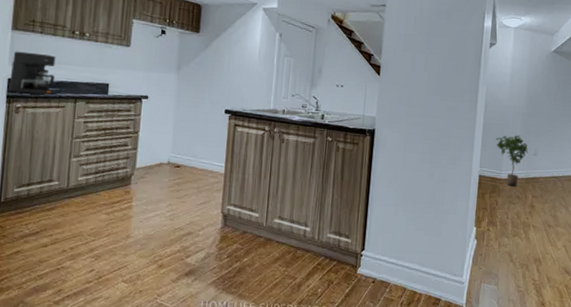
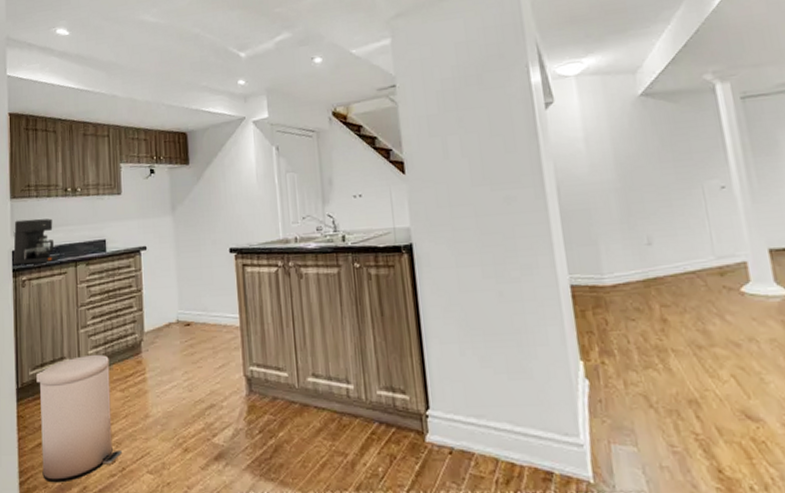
pedal bin: none [18,180,100,285] -> present [36,354,122,483]
potted plant: present [496,135,528,186] -> none [584,220,637,295]

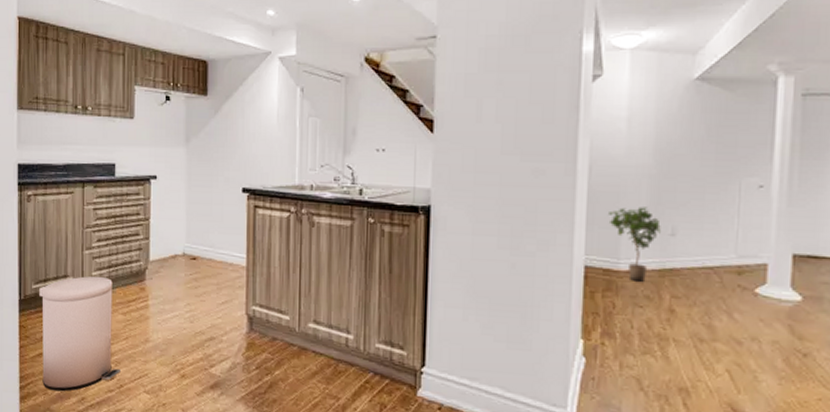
coffee maker: present [12,218,59,266] -> none [18,133,66,181]
potted plant: none [584,220,637,295] -> present [609,207,661,282]

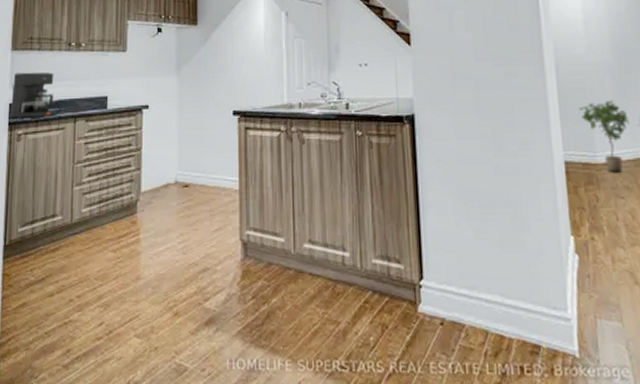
coffee maker: none [18,133,66,181] -> present [9,72,58,119]
pedal bin: present [39,276,121,392] -> none [25,212,110,345]

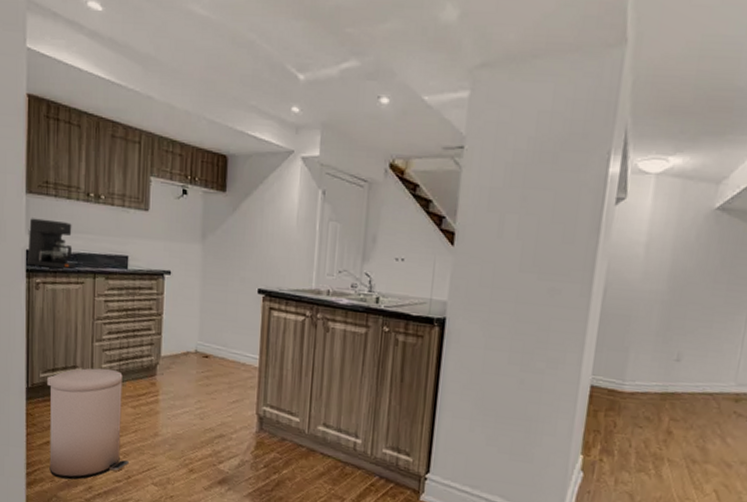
pedal bin: none [25,212,110,345] -> present [47,368,129,480]
potted plant: present [579,100,629,173] -> none [618,331,667,404]

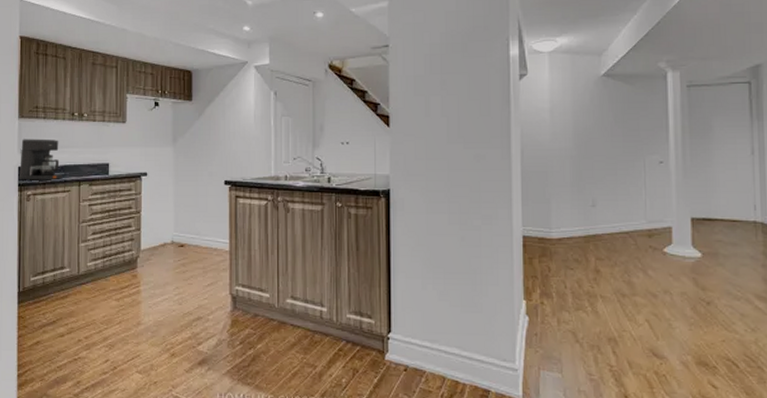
pedal bin: present [47,368,129,480] -> none [37,266,114,377]

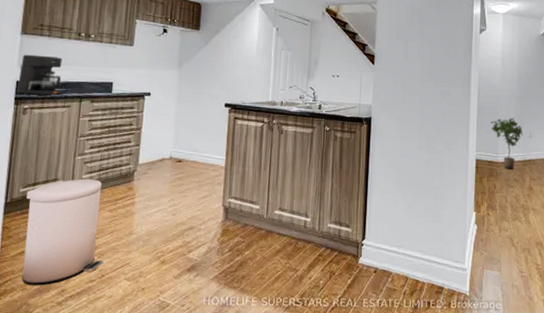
pedal bin: none [37,266,114,377] -> present [22,178,103,286]
potted plant: none [540,183,583,247] -> present [491,118,523,169]

